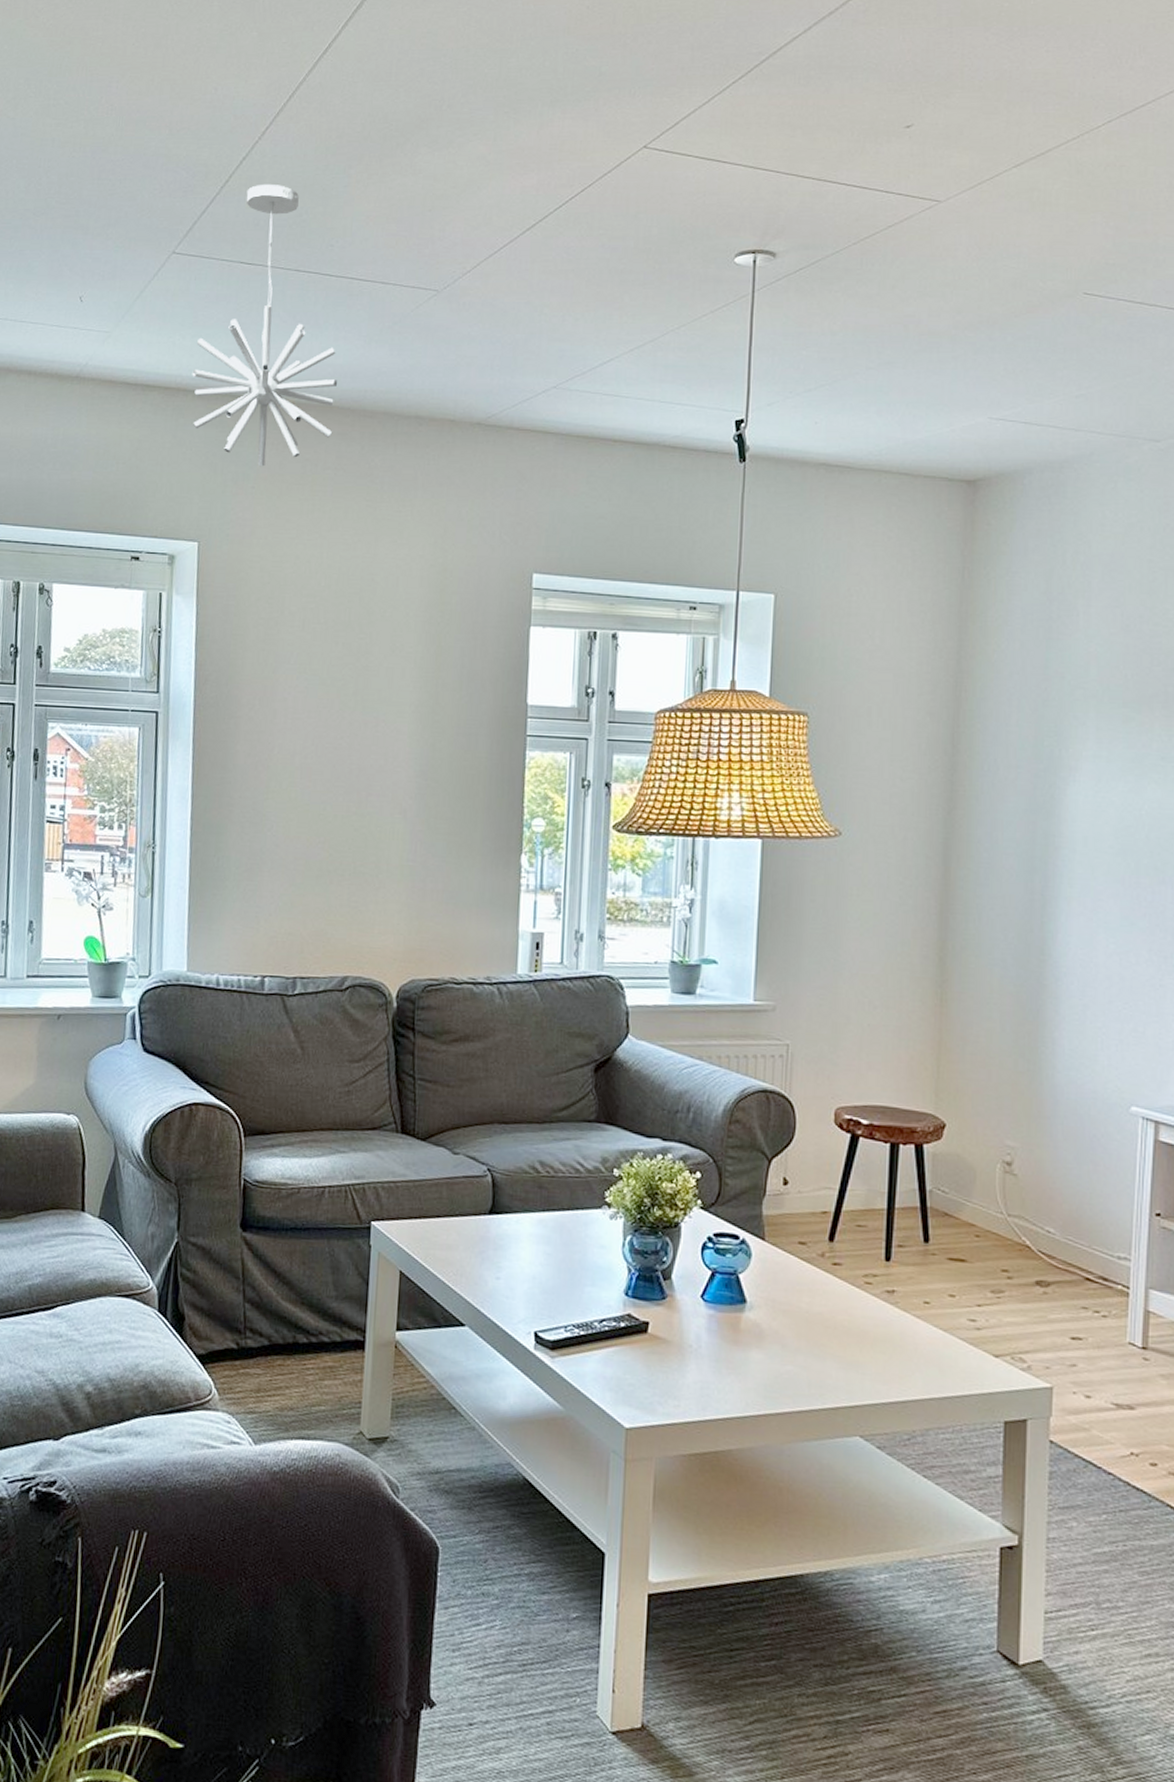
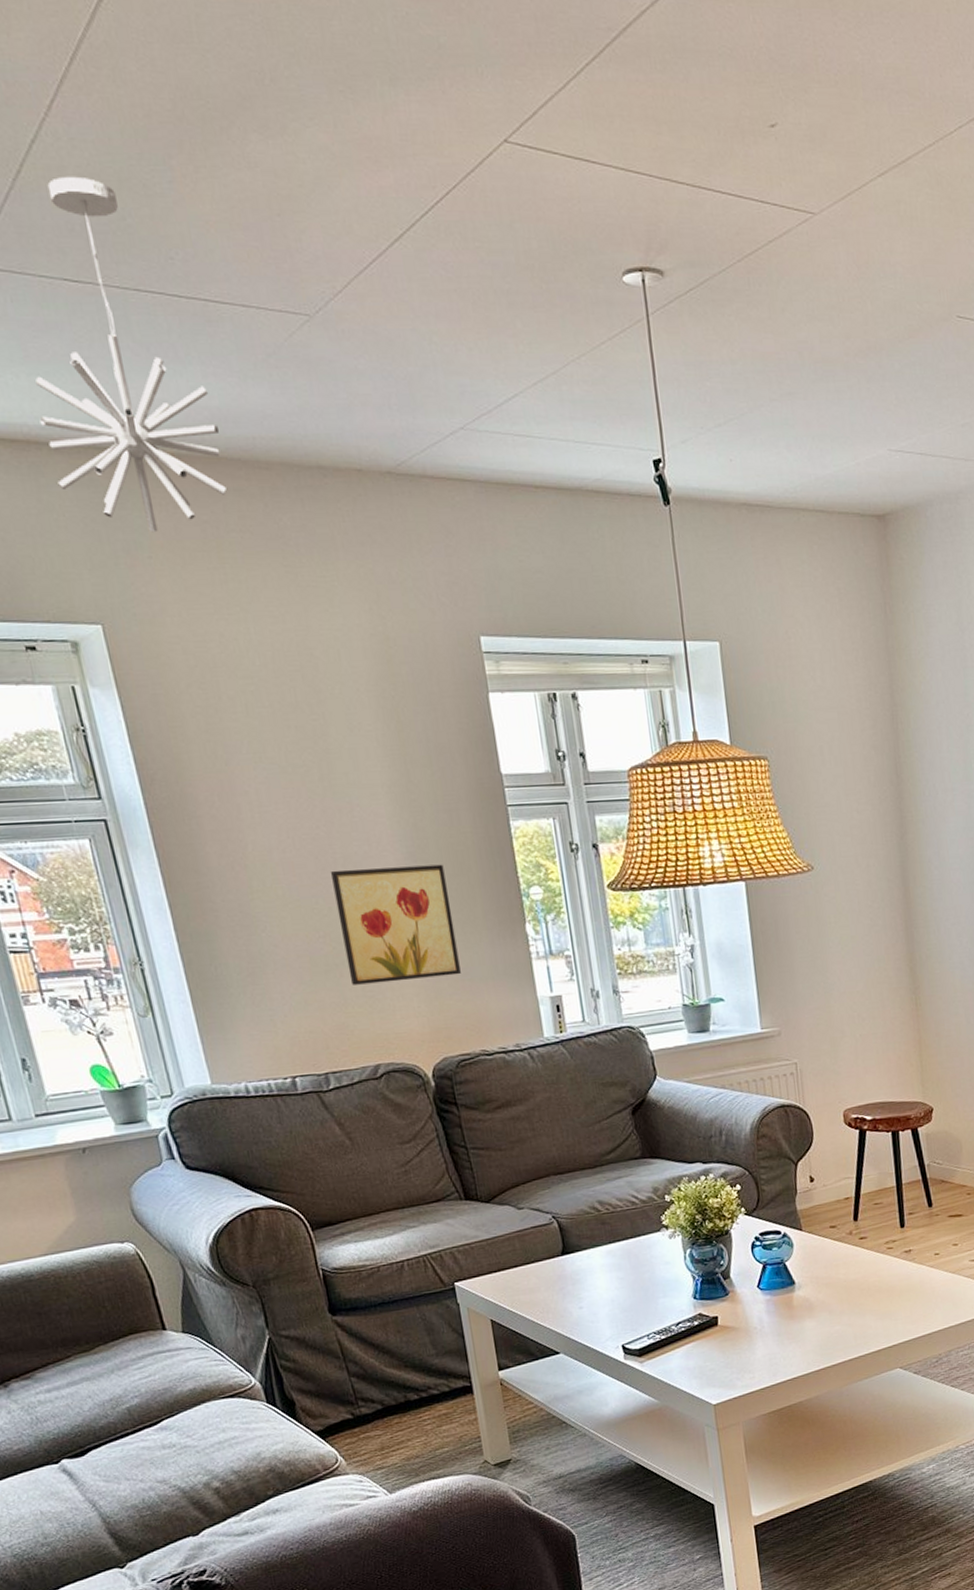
wall art: none [338,780,452,897] -> present [331,864,461,985]

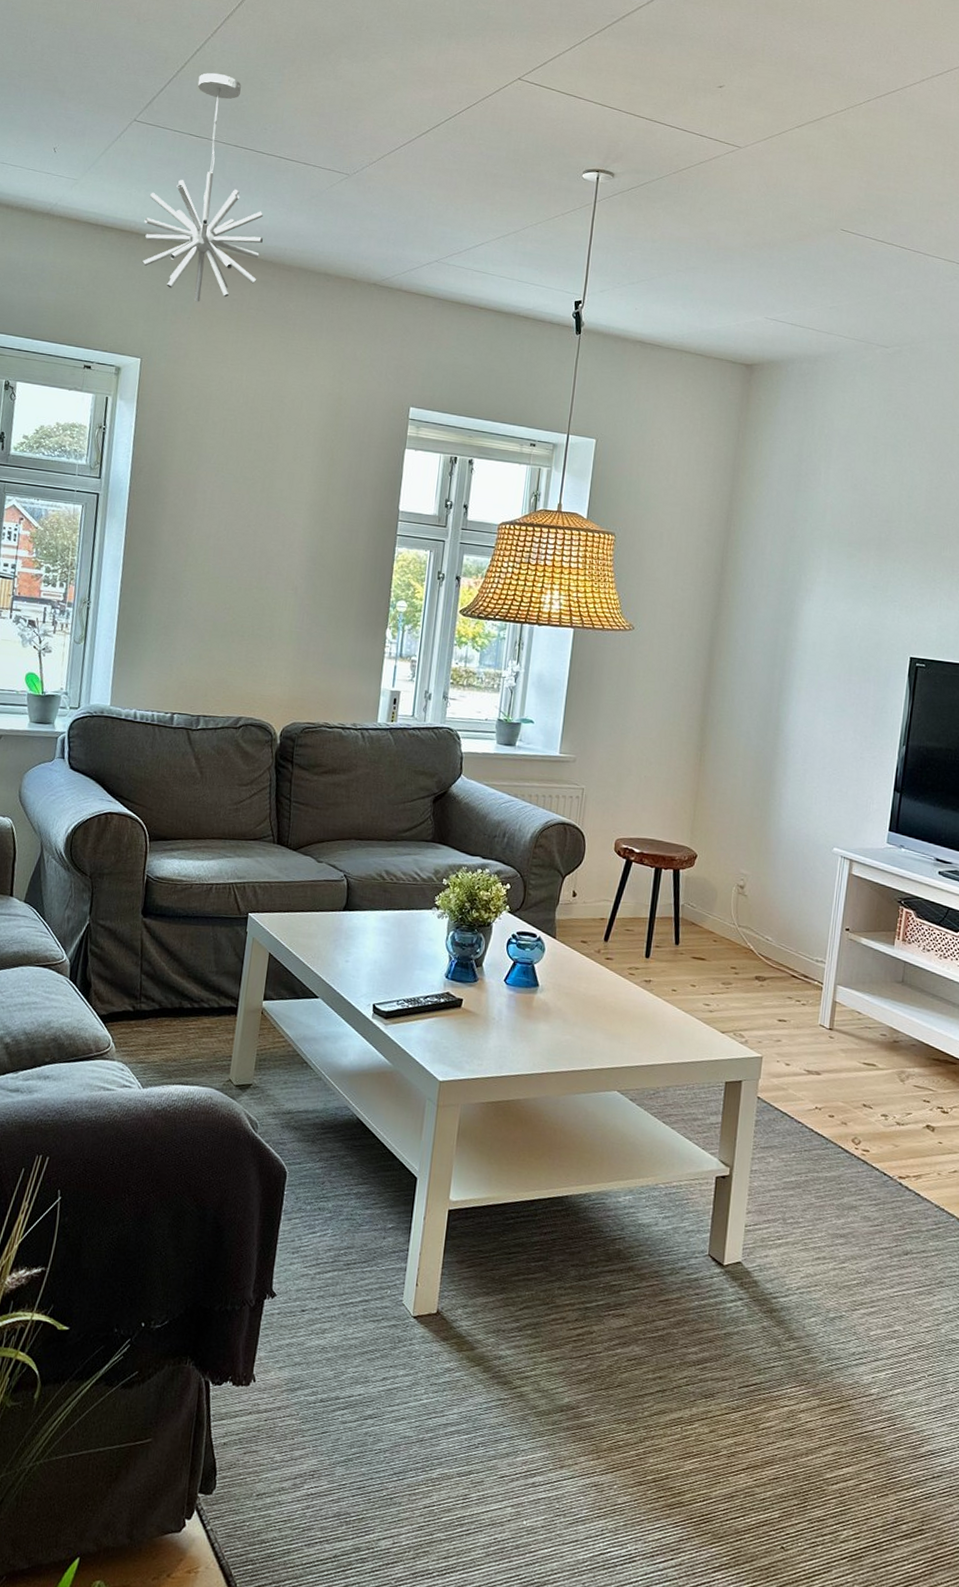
wall art: present [331,864,461,985] -> none [239,560,335,659]

